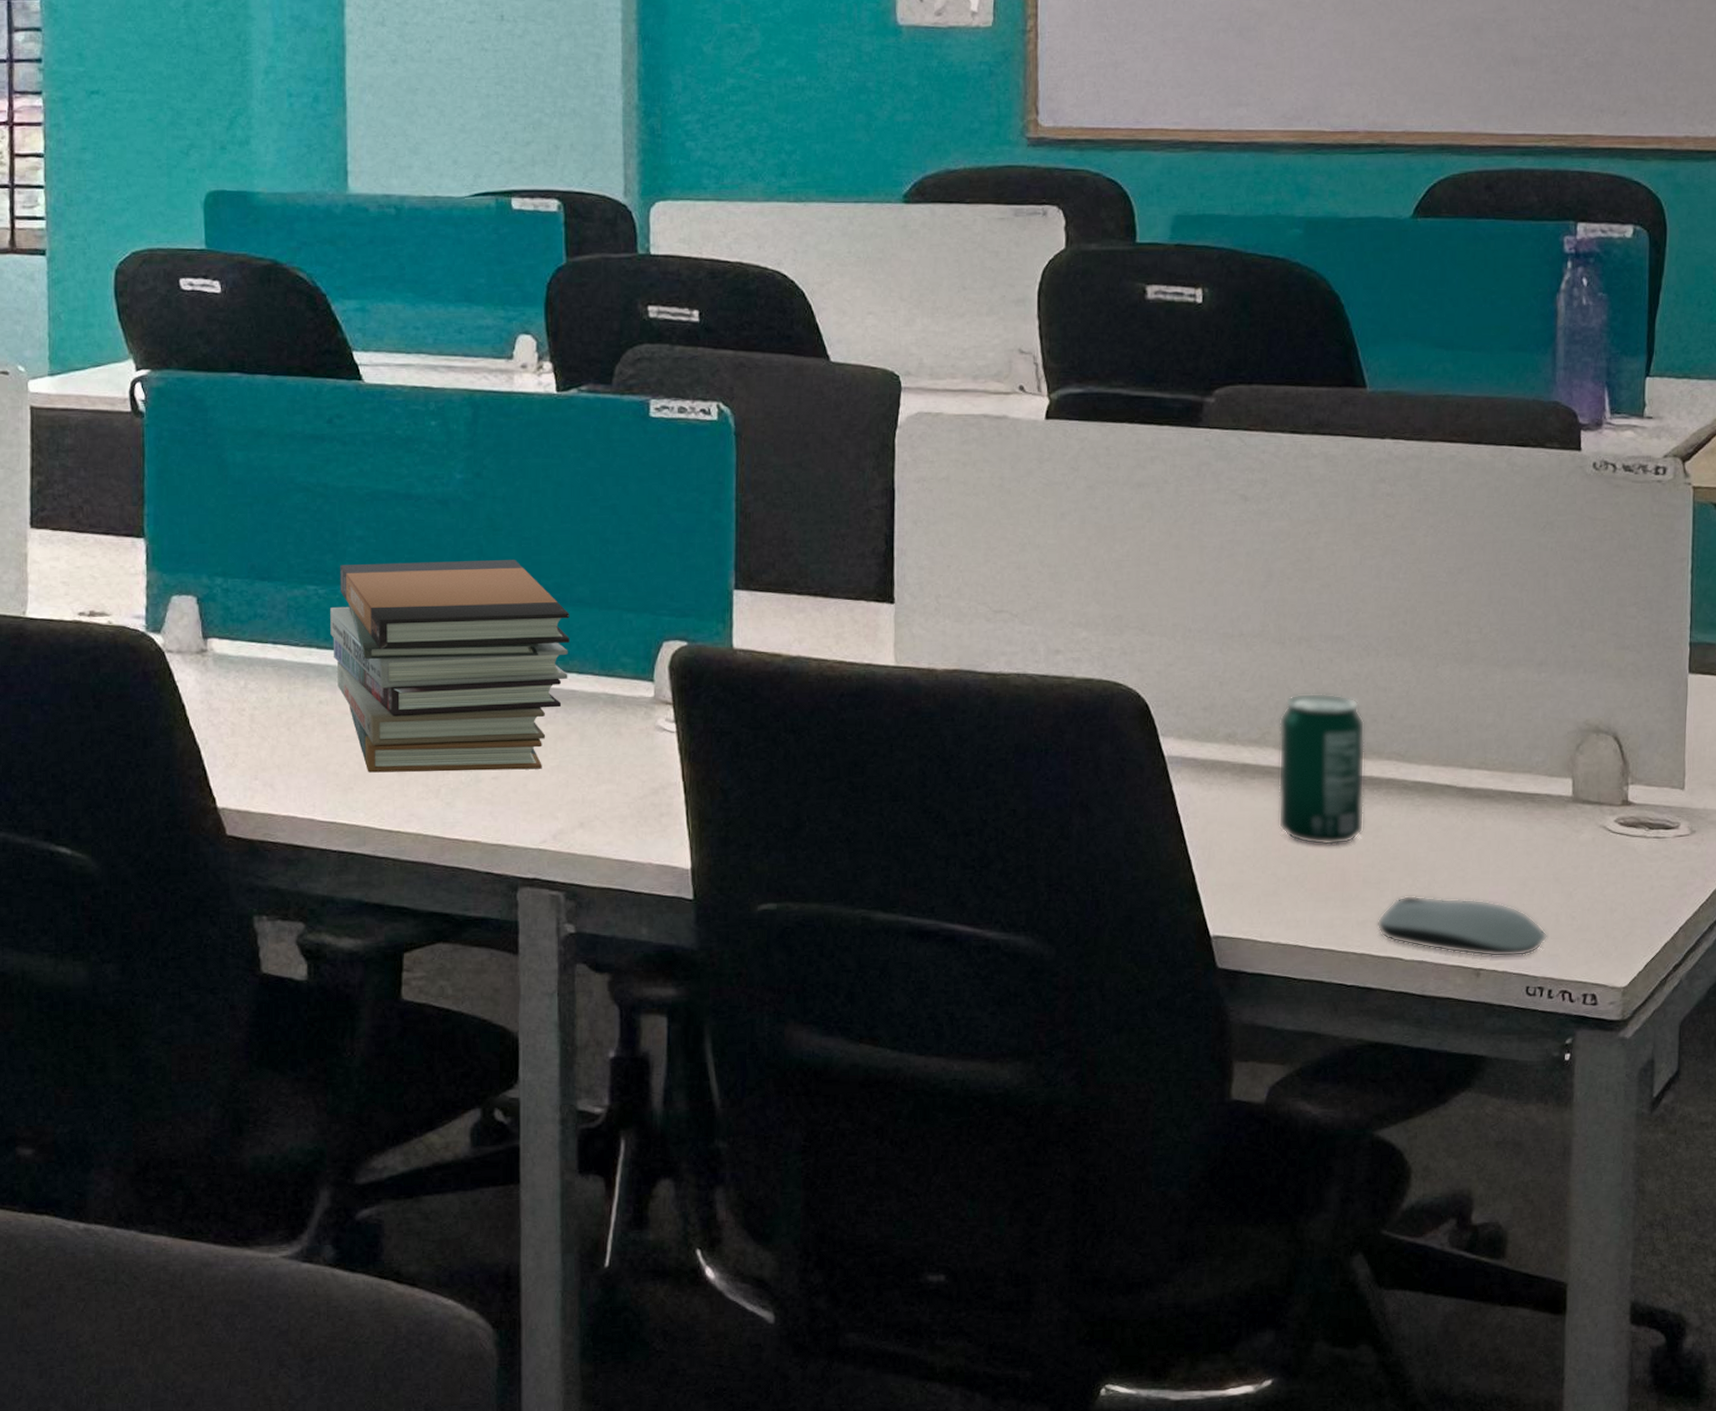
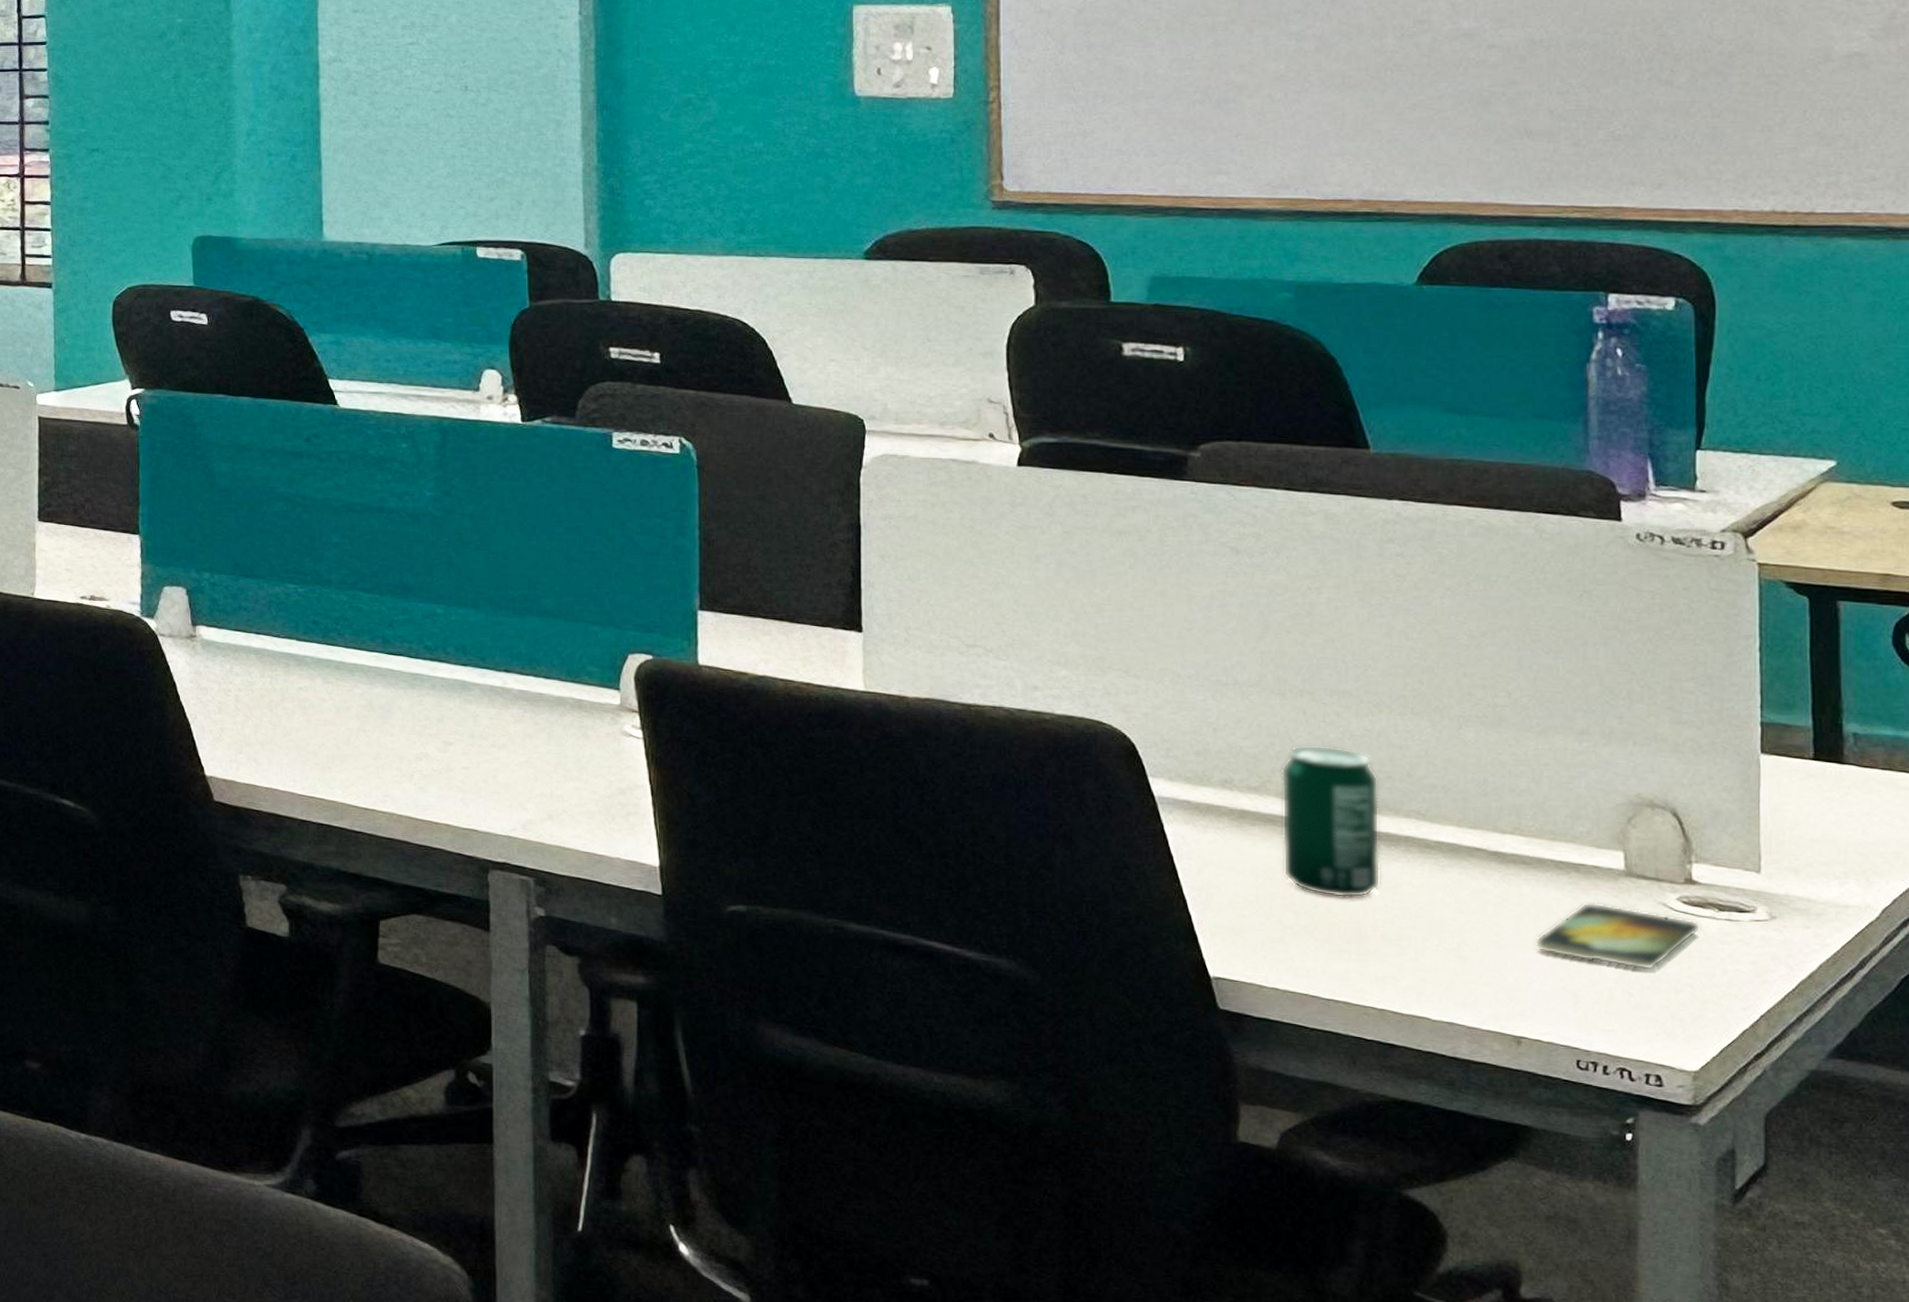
book stack: present [330,560,570,773] -> none [309,568,537,763]
computer mouse: present [1377,895,1548,957] -> none [1399,955,1601,1029]
smartphone: none [1494,831,1634,893] -> present [1534,902,1701,970]

